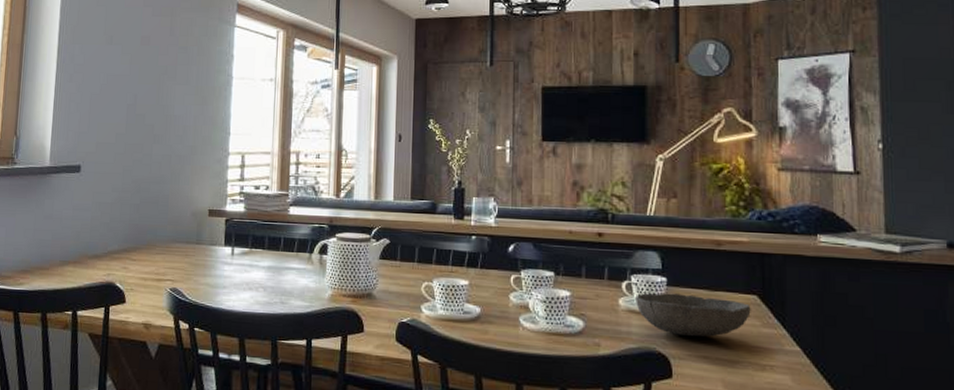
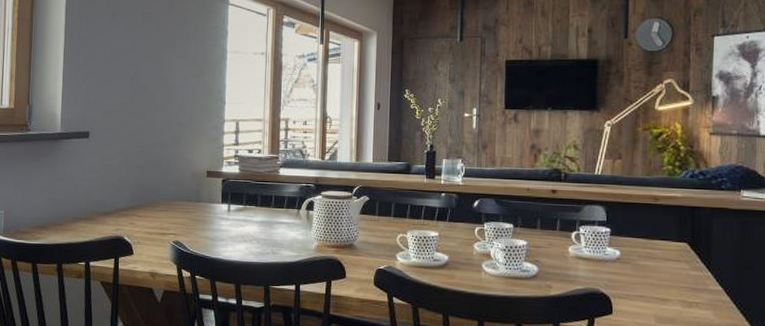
bowl: present [636,293,751,337] -> none [583,241,681,279]

